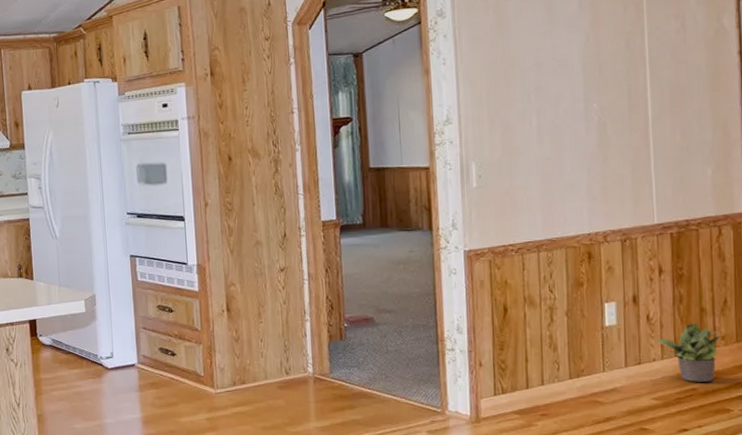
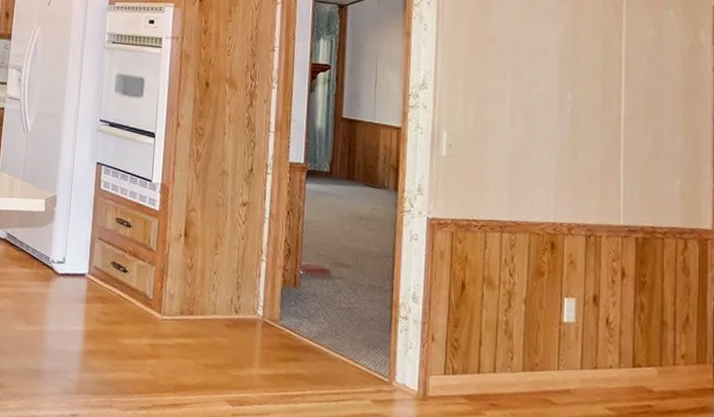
potted plant: present [655,322,723,382] -> none [613,334,683,401]

